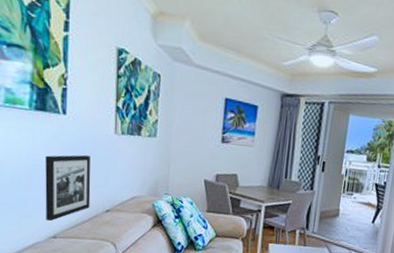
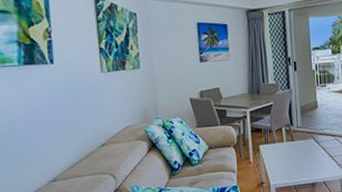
picture frame: present [45,154,91,222] -> none [38,96,86,166]

